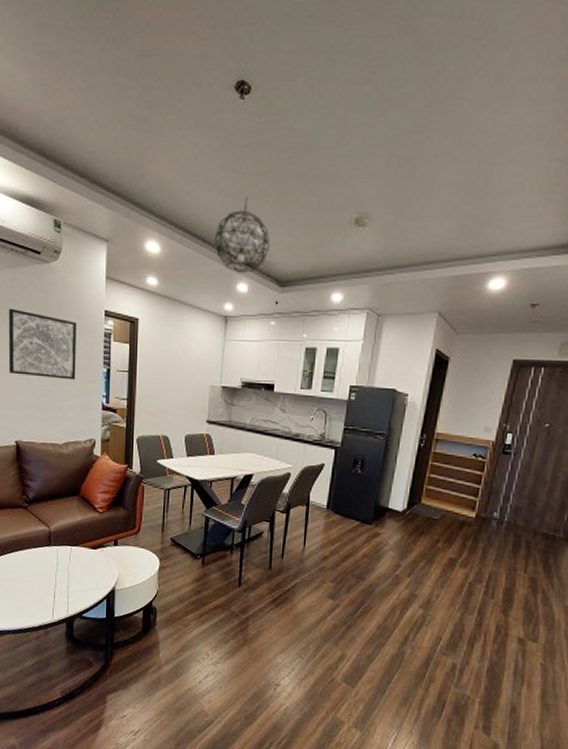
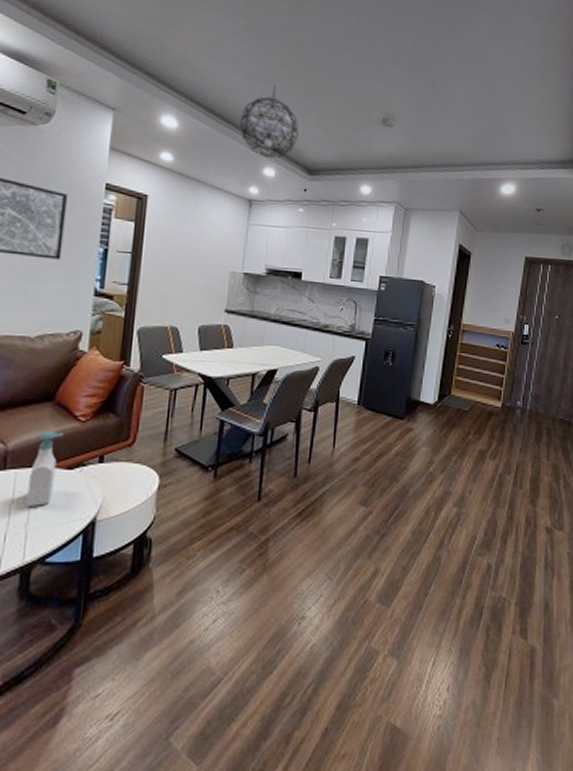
soap bottle: none [66,518,88,576] -> present [26,430,63,508]

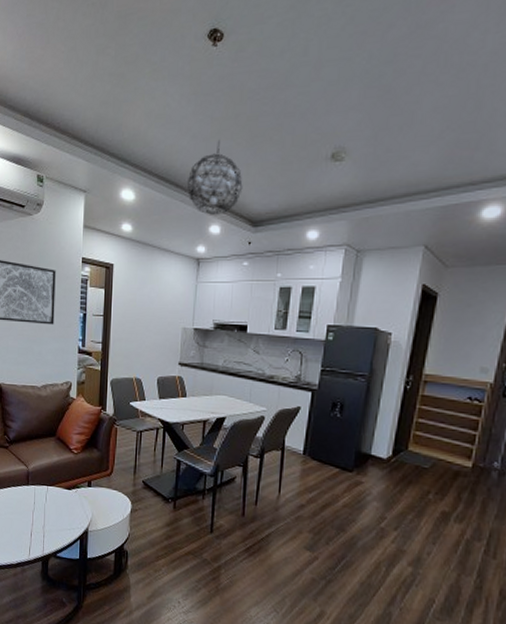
soap bottle: present [26,430,63,508] -> none [43,458,63,515]

